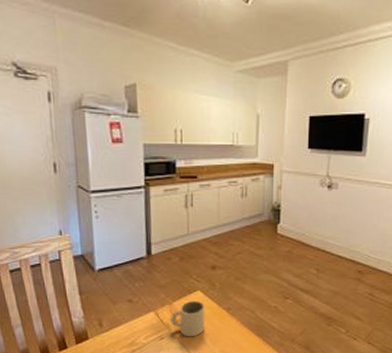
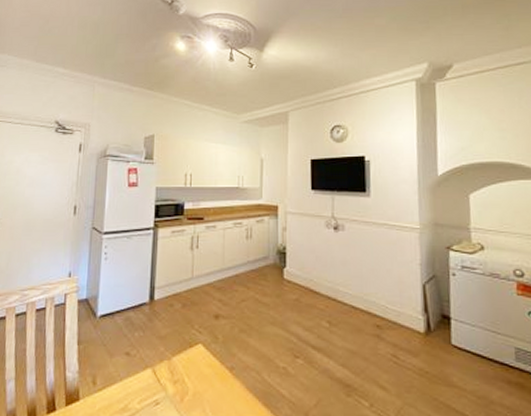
mug: present [171,300,205,337] -> none [168,355,206,404]

